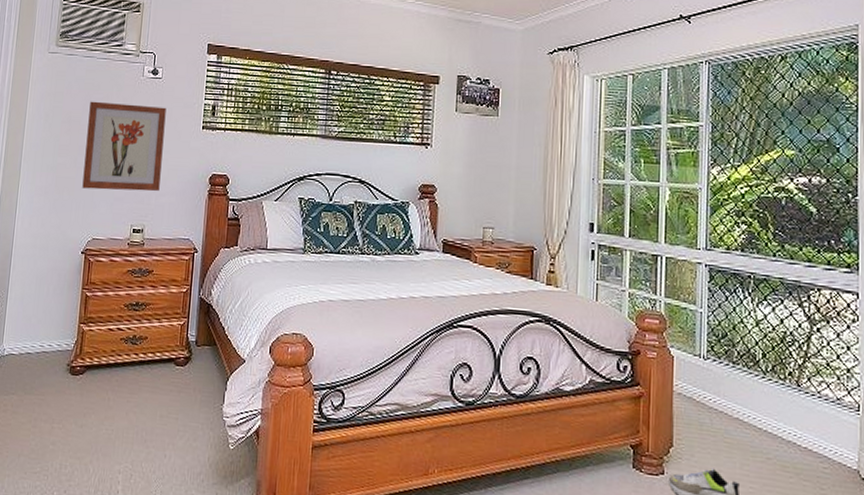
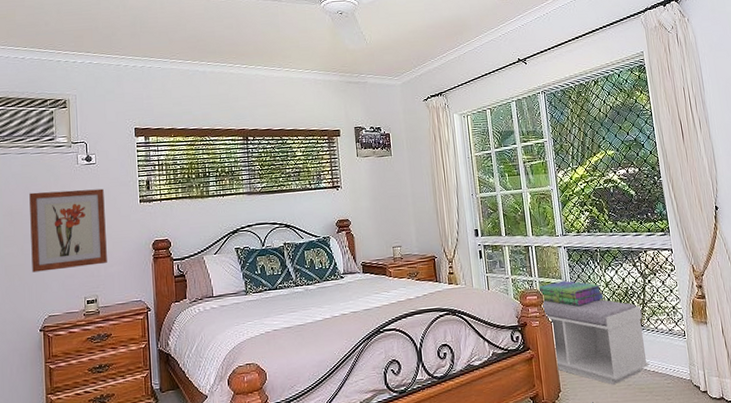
stack of books: none [662,307,750,344] -> present [538,280,604,307]
bench: none [665,328,801,454] -> present [543,299,649,385]

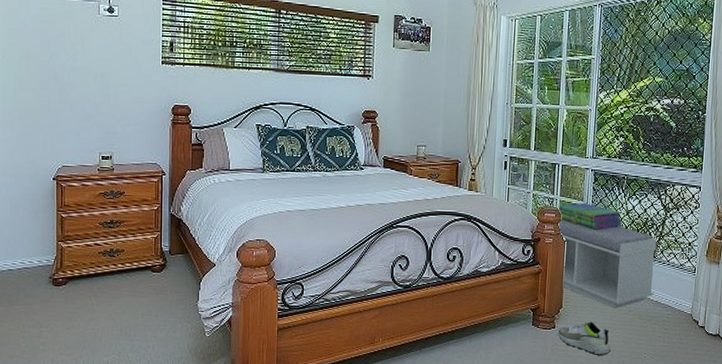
wall art: present [29,188,107,273] -> none [47,38,125,122]

